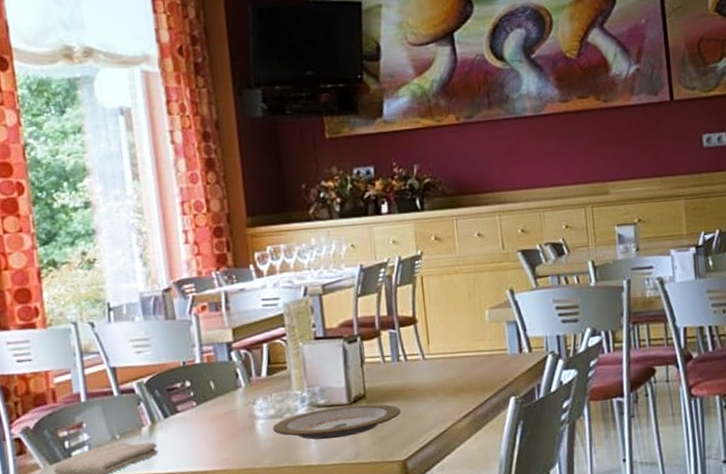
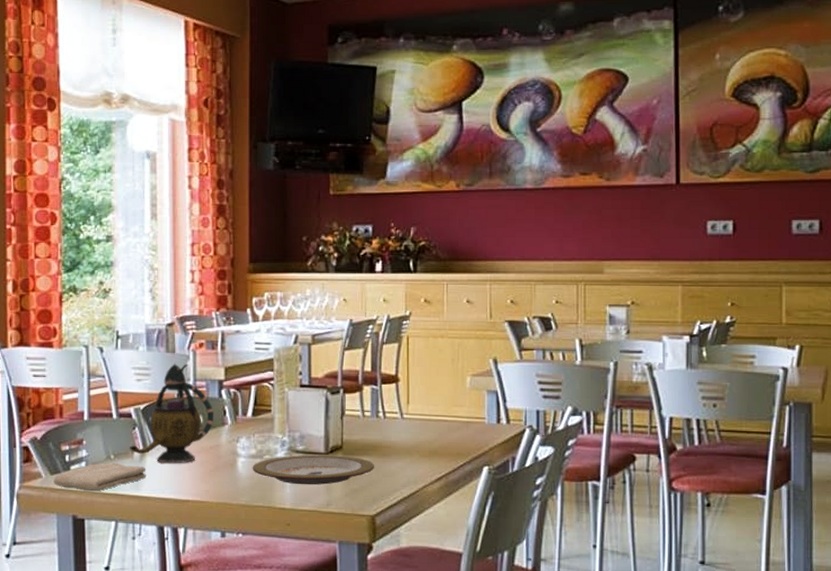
teapot: none [135,330,226,437] -> present [129,363,214,464]

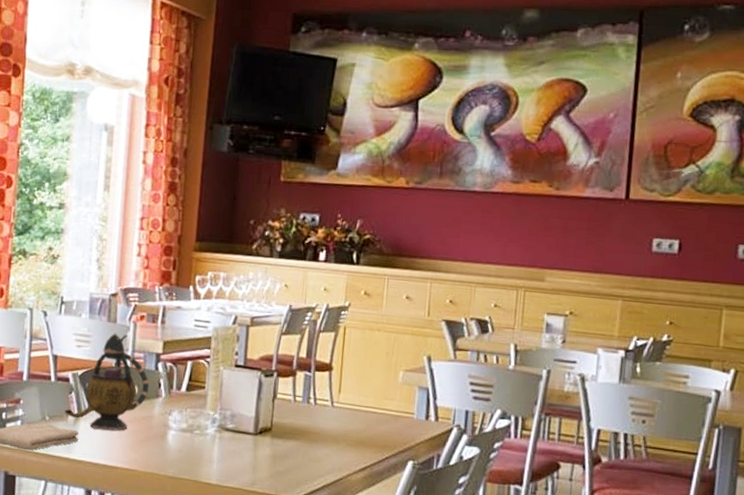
plate: present [252,454,375,485] -> none [181,432,302,464]

